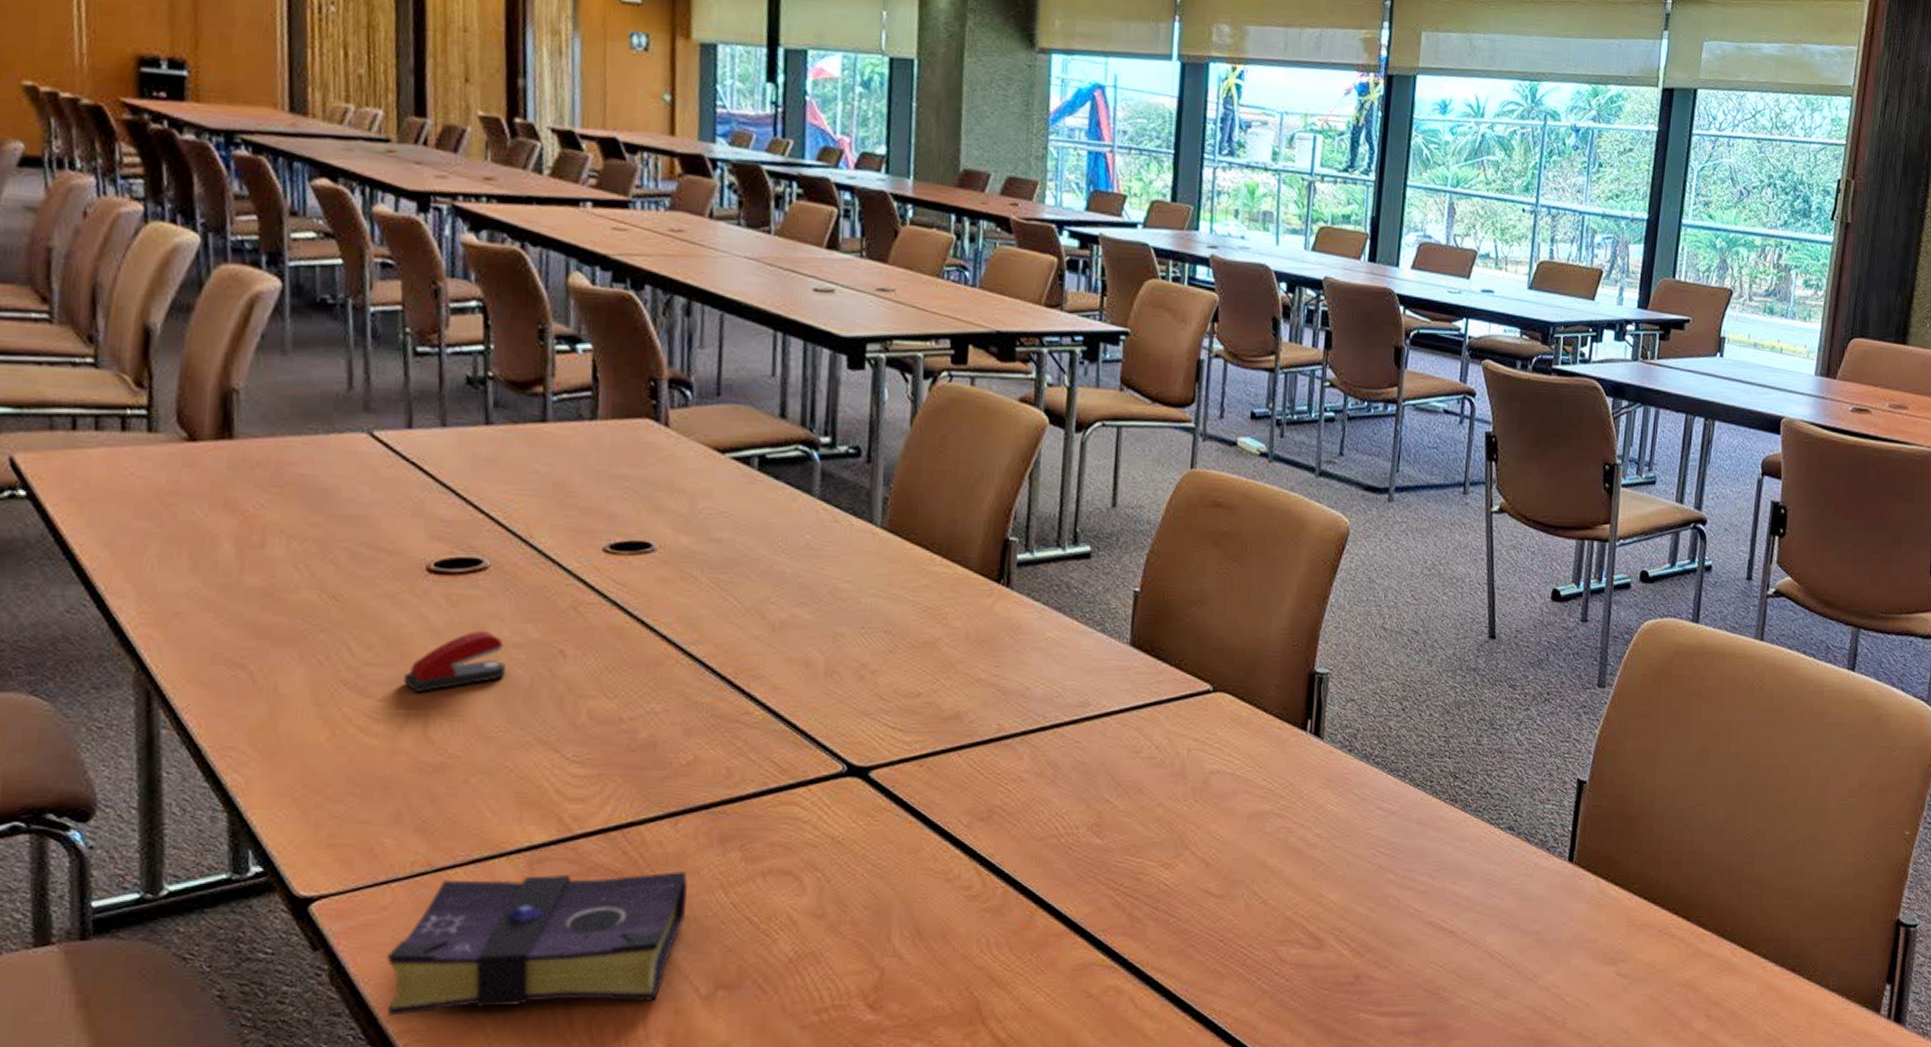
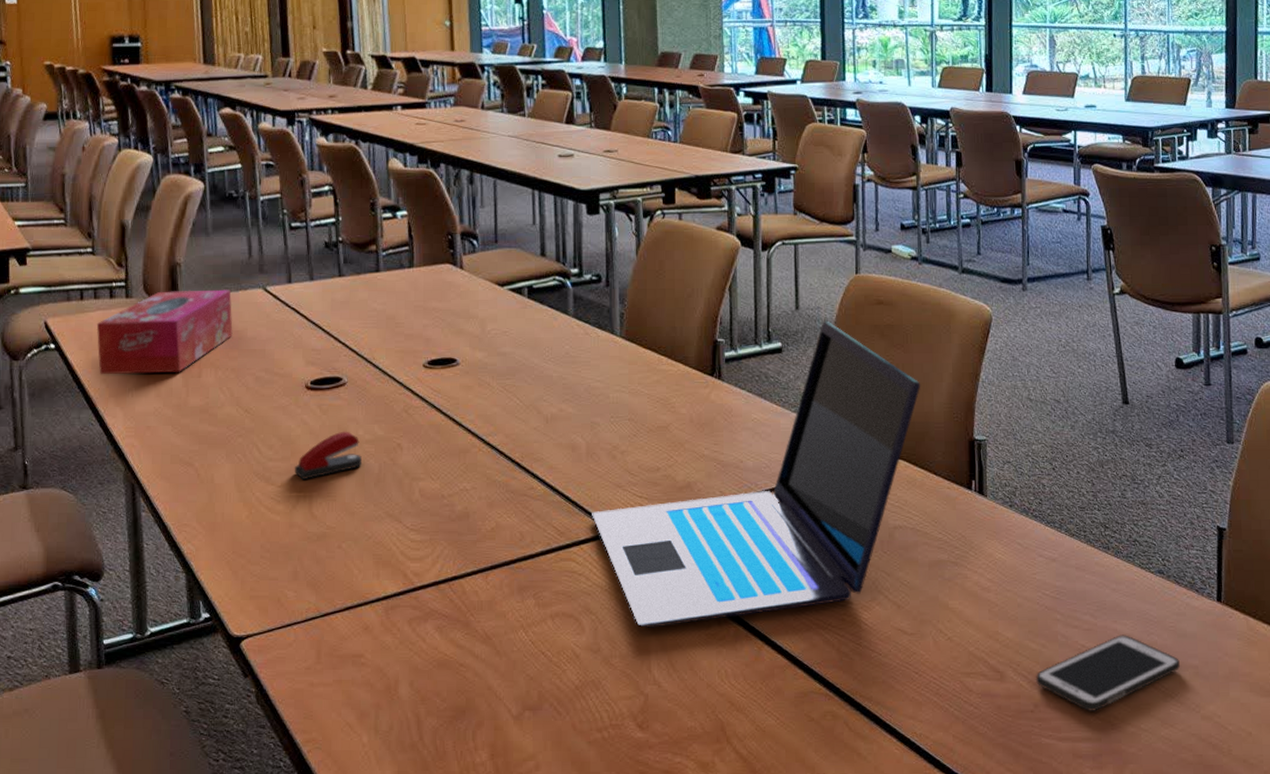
tissue box: none [96,426,319,541] -> present [96,289,233,375]
book: present [386,870,688,1016] -> none [293,614,498,729]
laptop: none [826,522,1258,888] -> present [592,320,921,628]
cell phone: none [1358,897,1521,983] -> present [1035,635,1180,711]

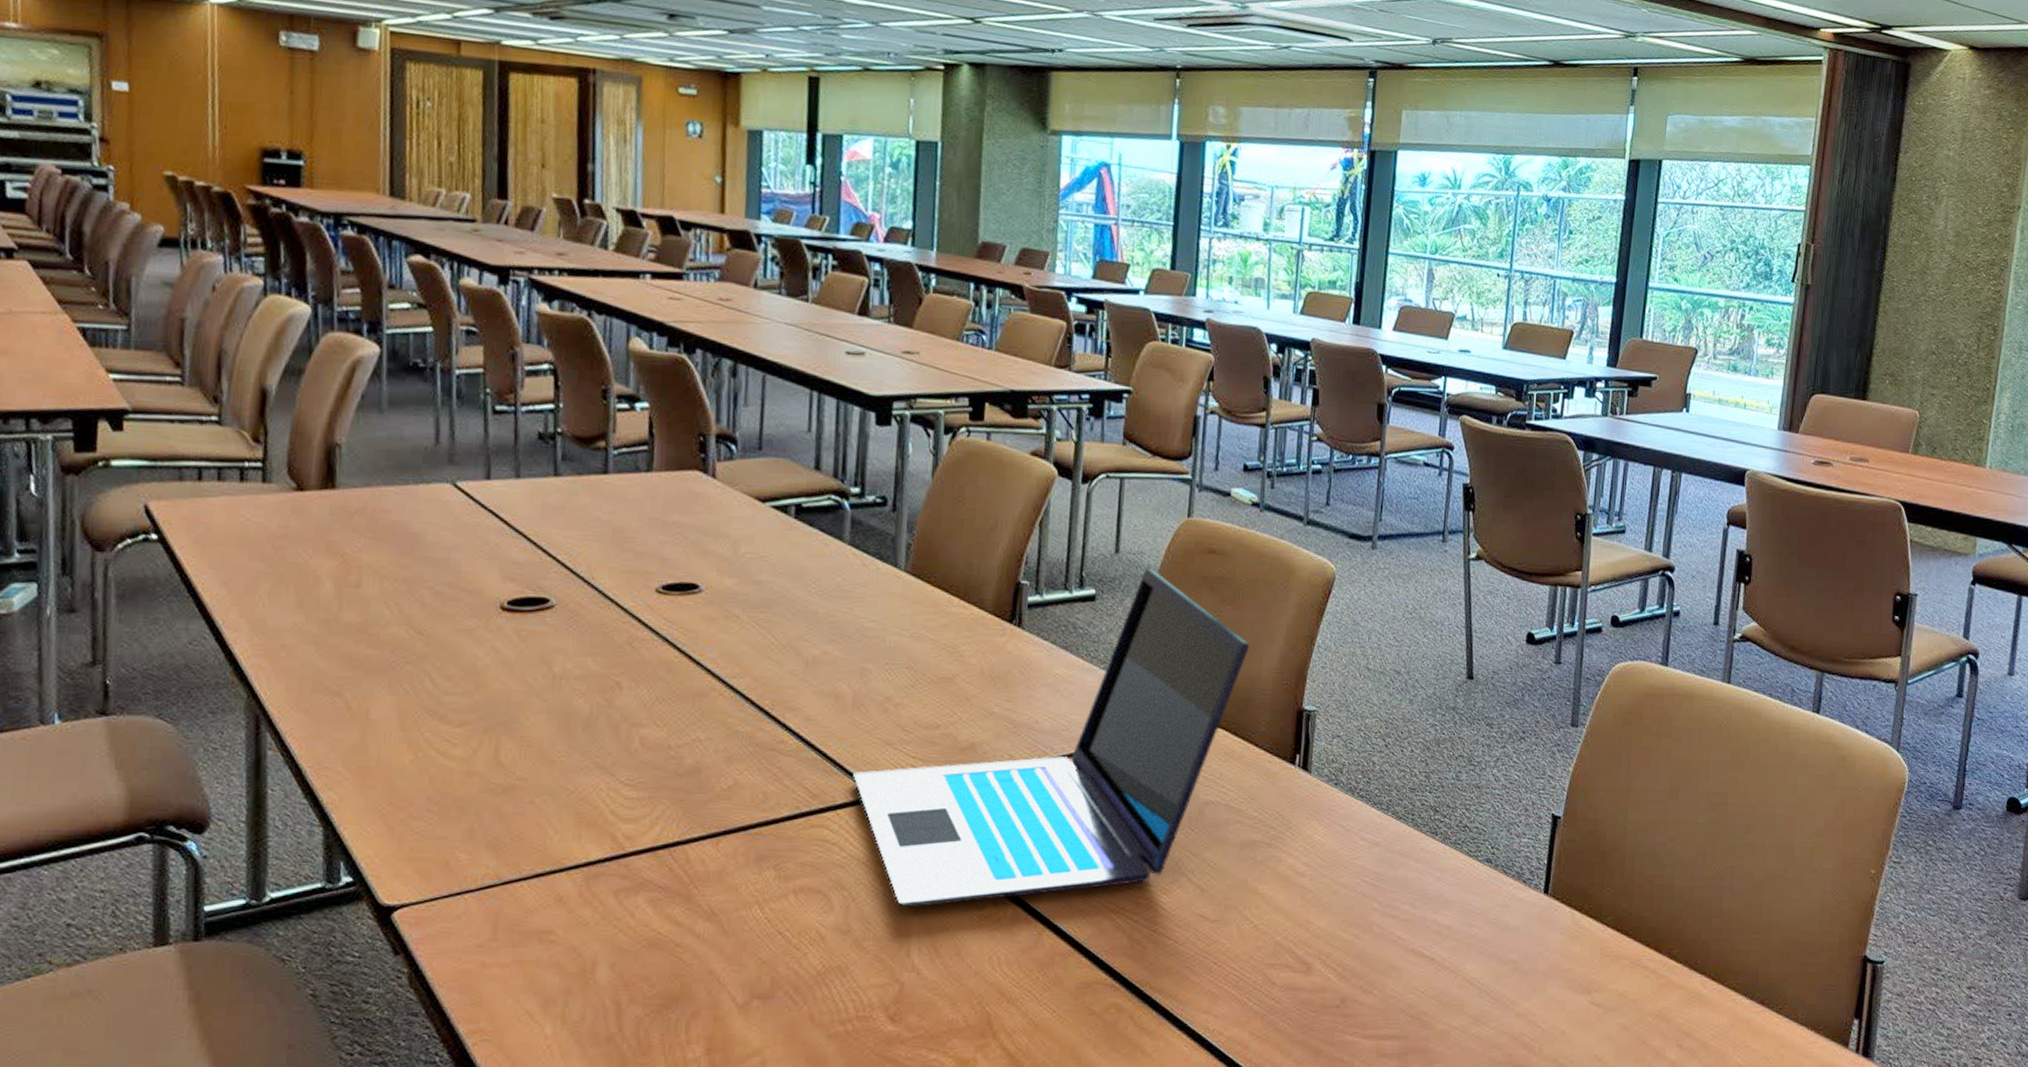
tissue box: present [96,289,233,375] -> none [218,477,409,581]
stapler: present [294,431,363,480] -> none [478,663,569,721]
cell phone: present [1035,635,1180,711] -> none [1344,926,1499,1007]

